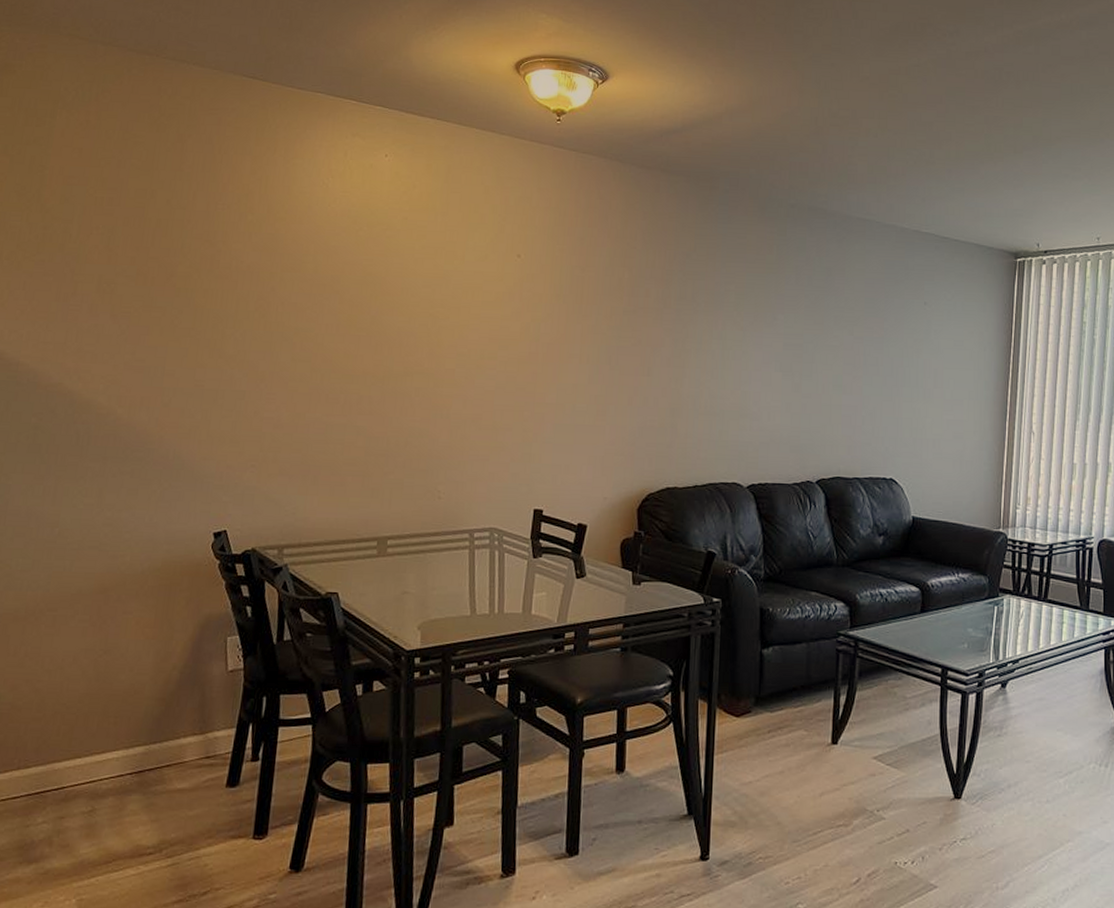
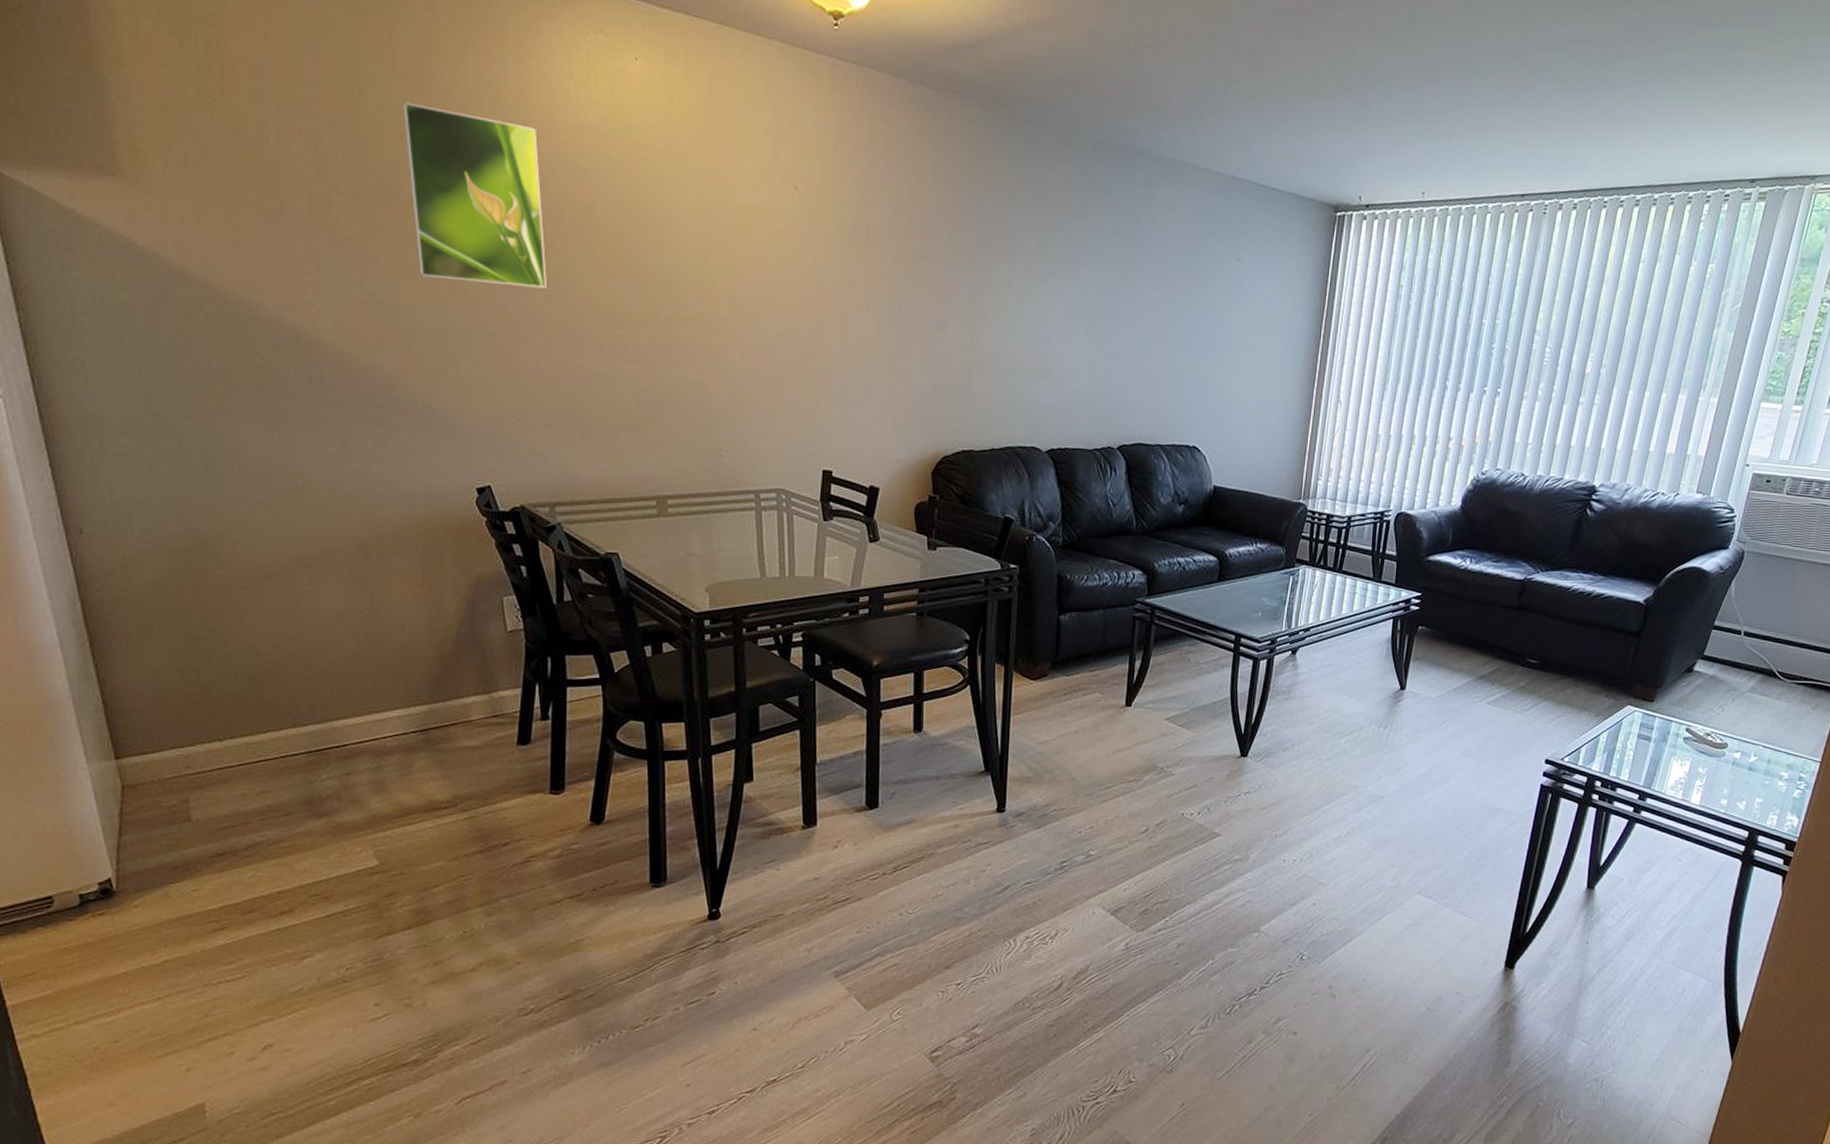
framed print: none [184,199,297,351] -> present [402,102,547,289]

